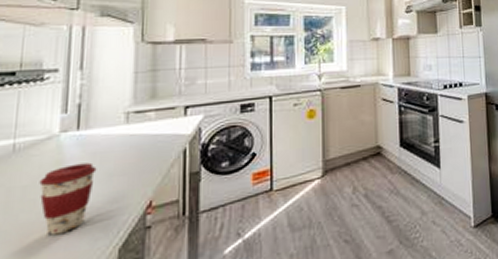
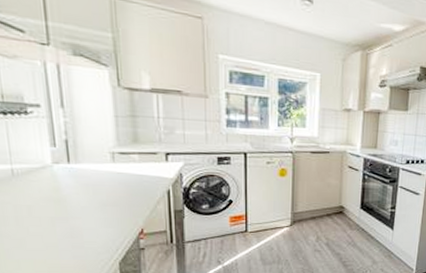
coffee cup: present [39,162,97,236] -> none [41,192,92,246]

